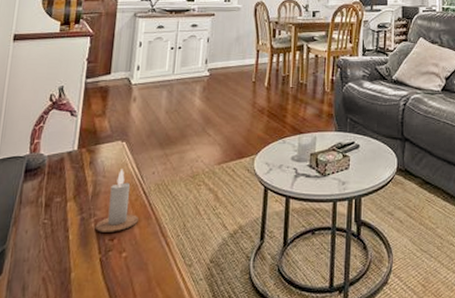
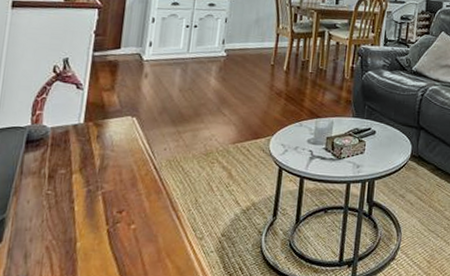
candle: present [94,169,139,232] -> none [102,144,149,205]

